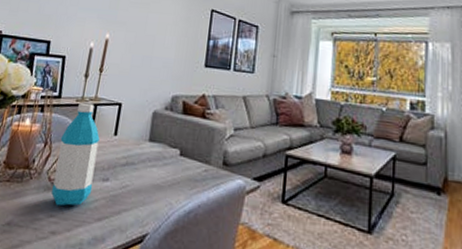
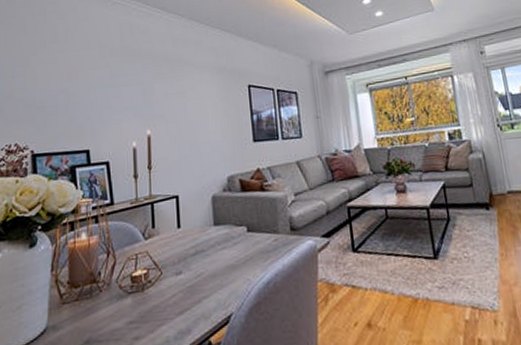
water bottle: present [51,102,100,206] -> none [123,203,167,311]

